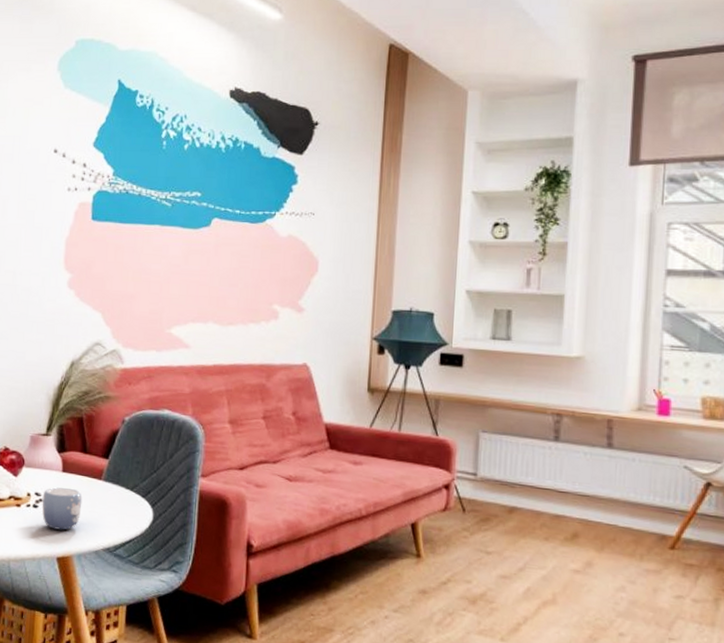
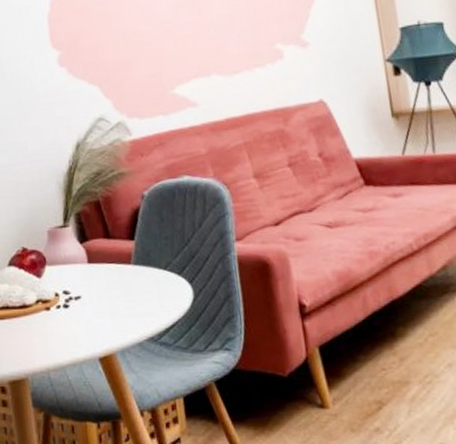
mug: present [41,487,83,531] -> none [71,279,116,328]

